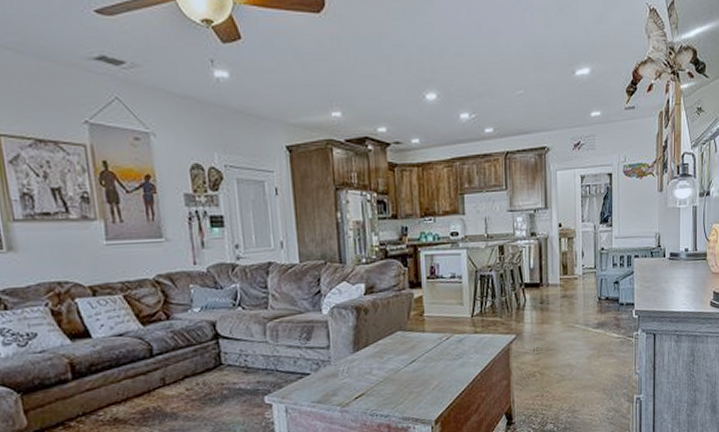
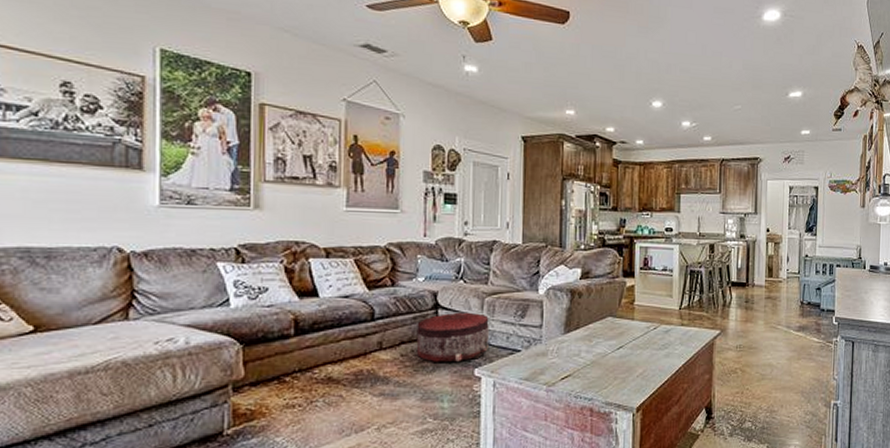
pouf: none [198,339,276,394] -> present [416,312,489,362]

